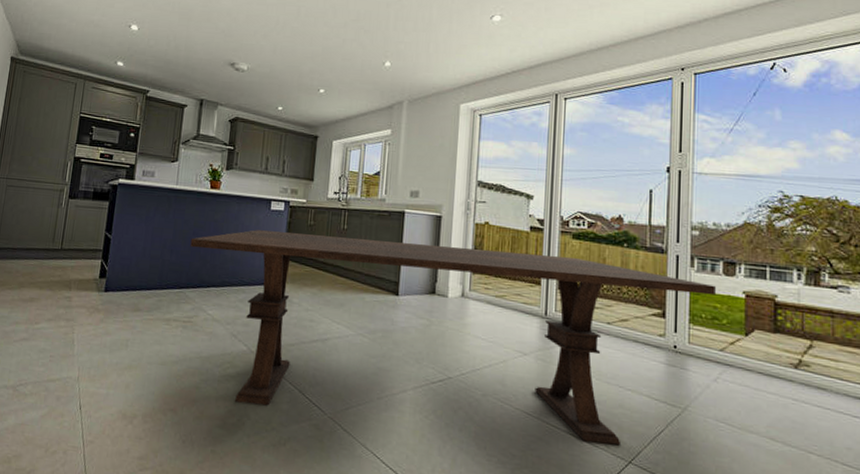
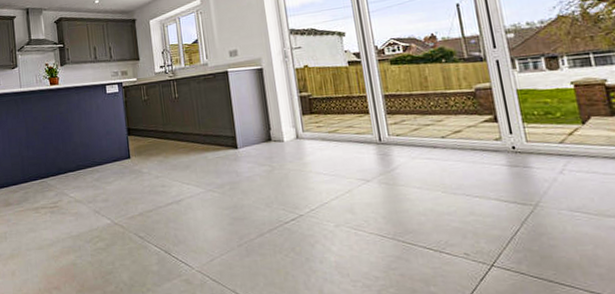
dining table: present [190,230,716,446] -> none [42,81,543,271]

